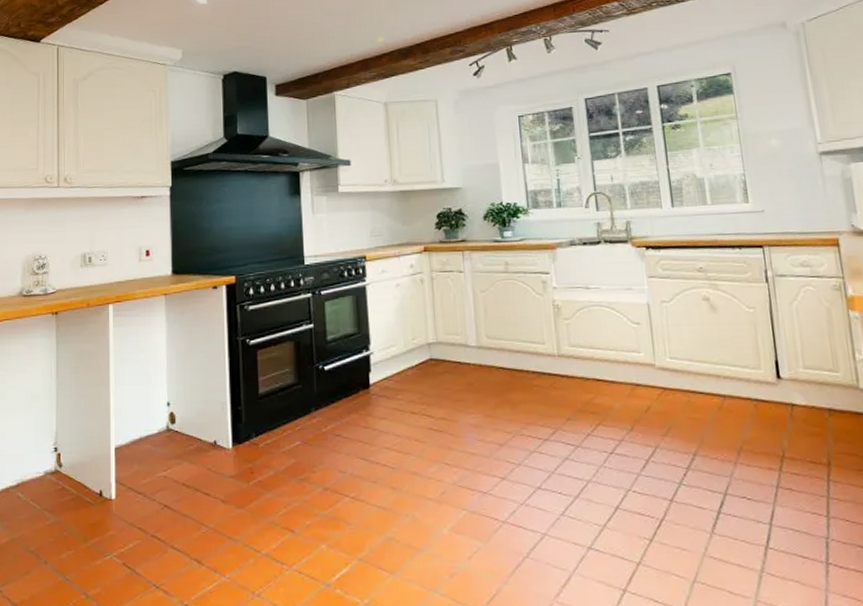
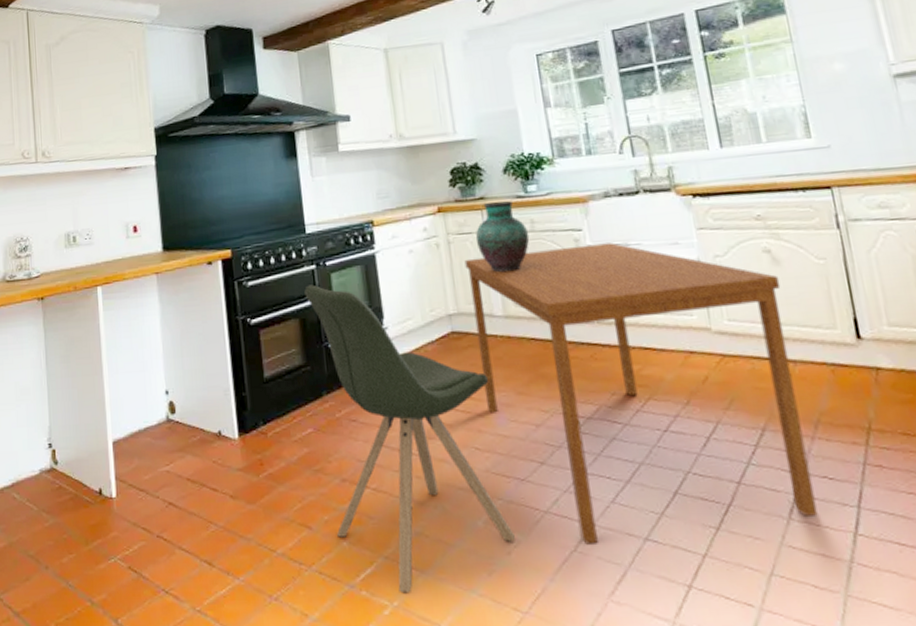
chair: none [300,311,477,592] -> present [304,284,516,594]
dining table: none [445,285,736,552] -> present [464,242,818,545]
vase: none [456,244,504,308] -> present [475,200,530,273]

